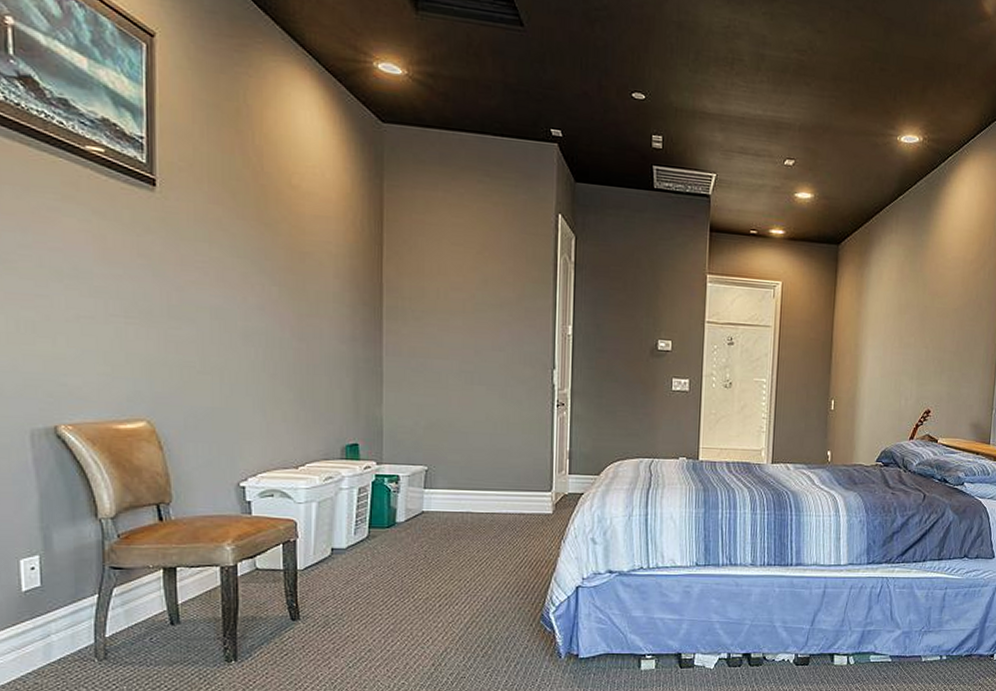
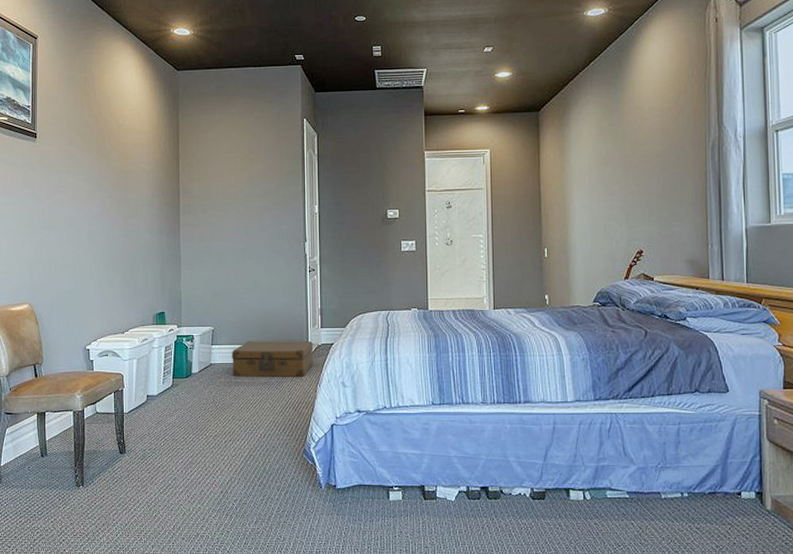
suitcase: none [451,485,557,532] -> present [232,340,313,378]

